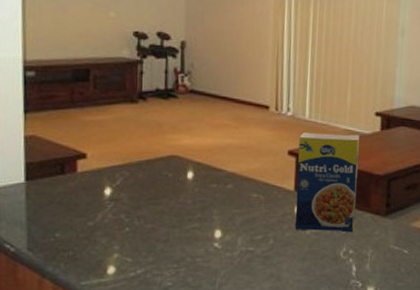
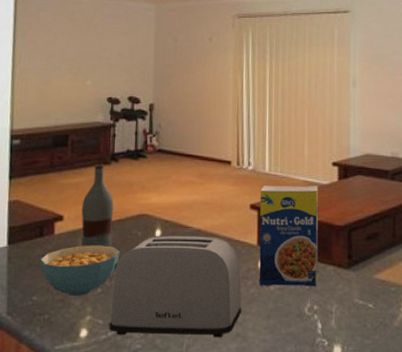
cereal bowl: none [62,184,149,235] -> present [40,245,120,297]
bottle: none [106,102,142,188] -> present [80,165,114,248]
toaster: none [138,177,277,278] -> present [109,235,242,338]

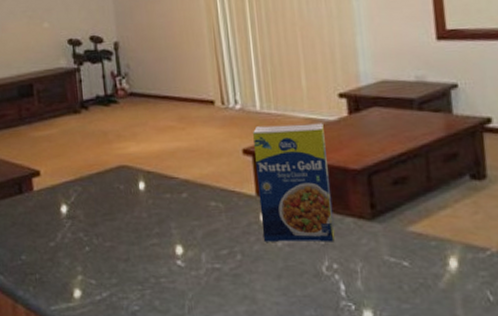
cereal bowl: present [40,245,120,297] -> none [23,201,104,256]
bottle: present [80,165,114,248] -> none [57,114,94,203]
toaster: present [109,235,242,338] -> none [99,186,246,300]

